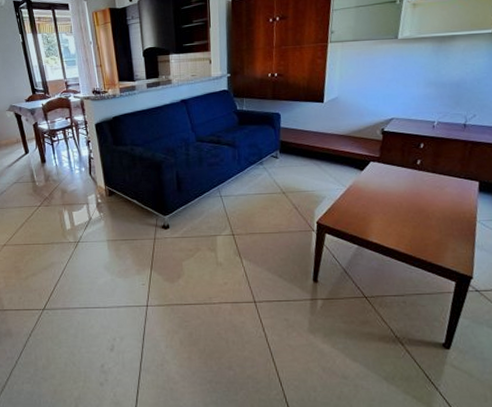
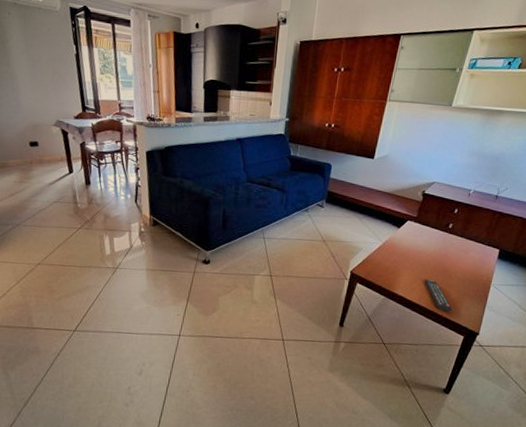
remote control: none [399,222,436,256] -> present [424,279,452,312]

